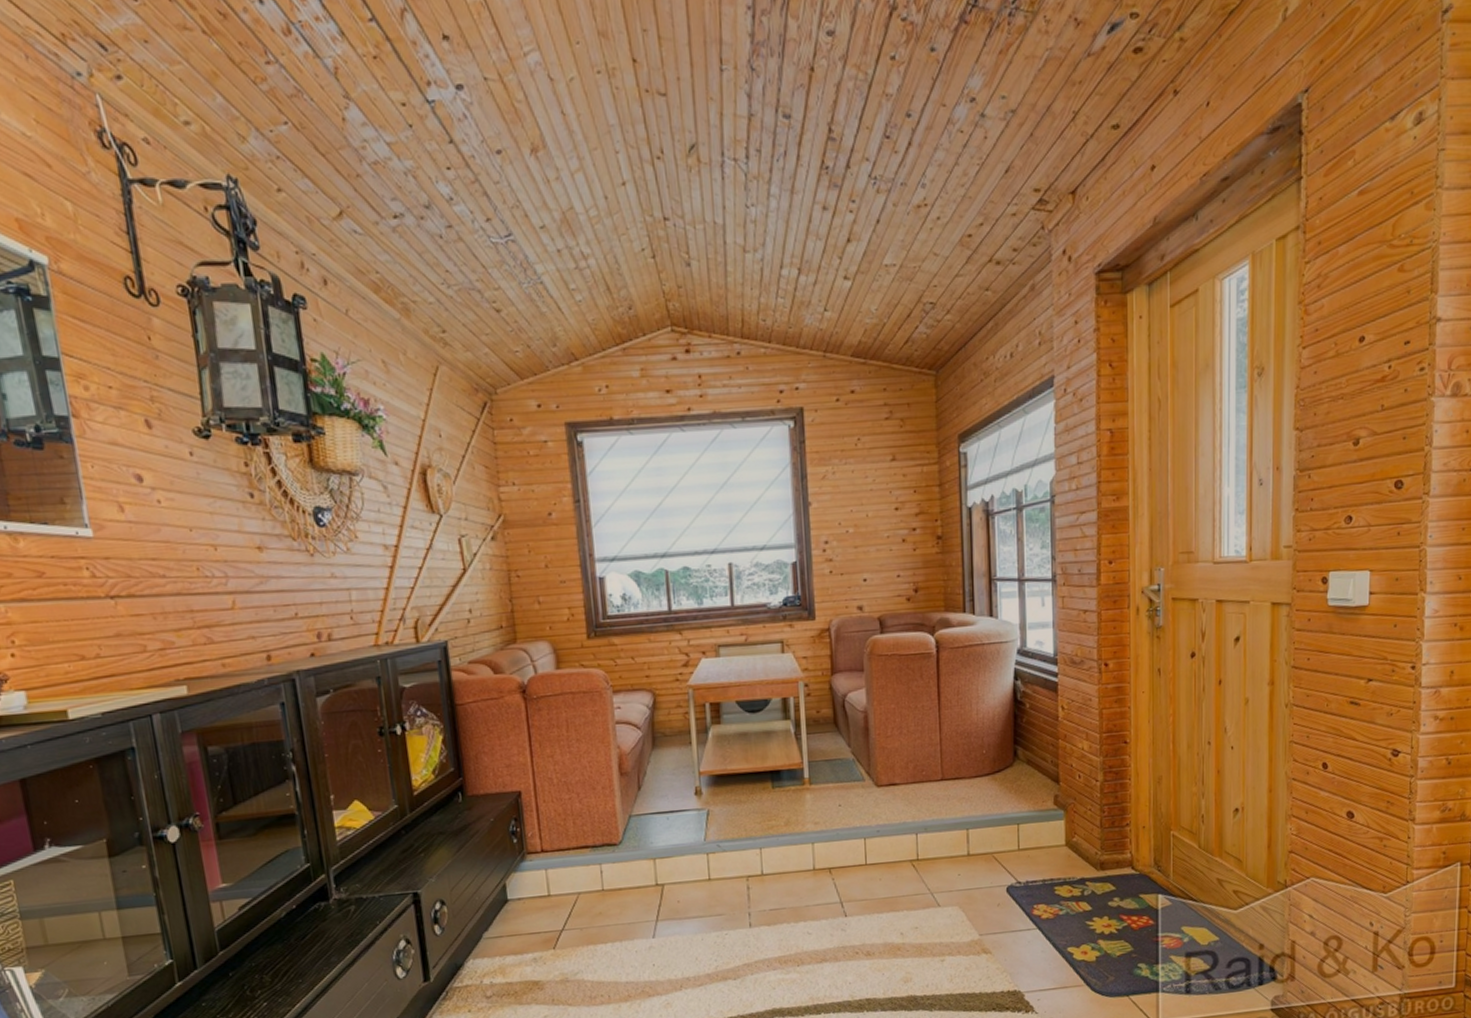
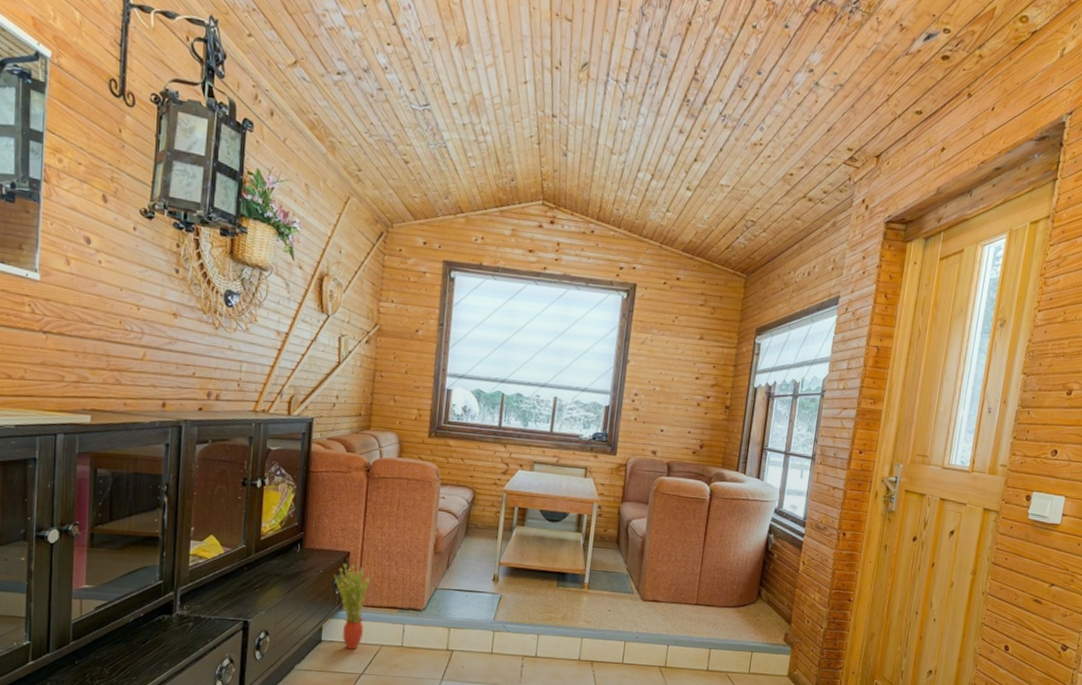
potted plant: none [508,804,555,904] -> present [334,563,371,650]

